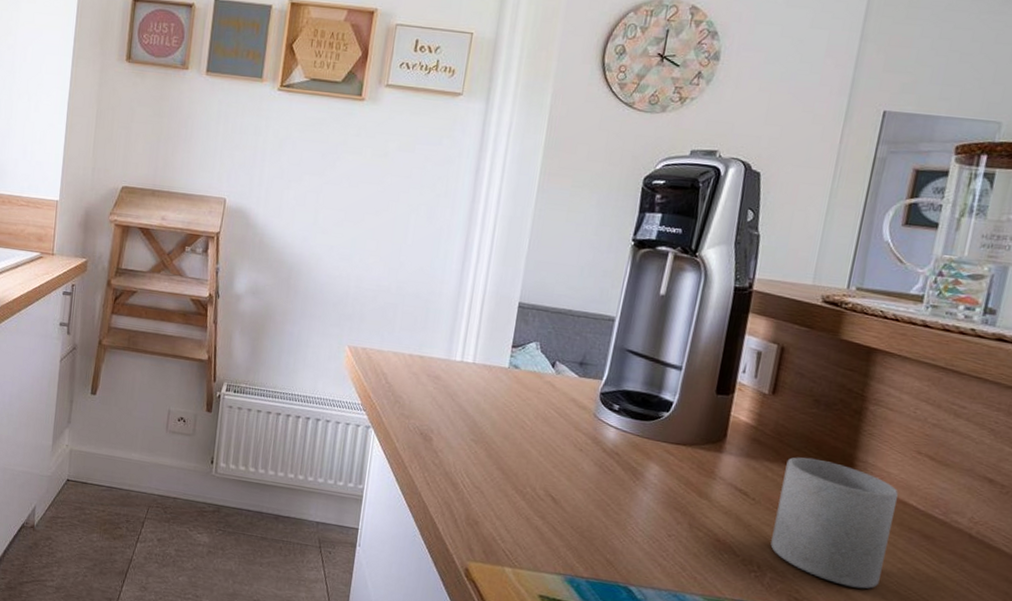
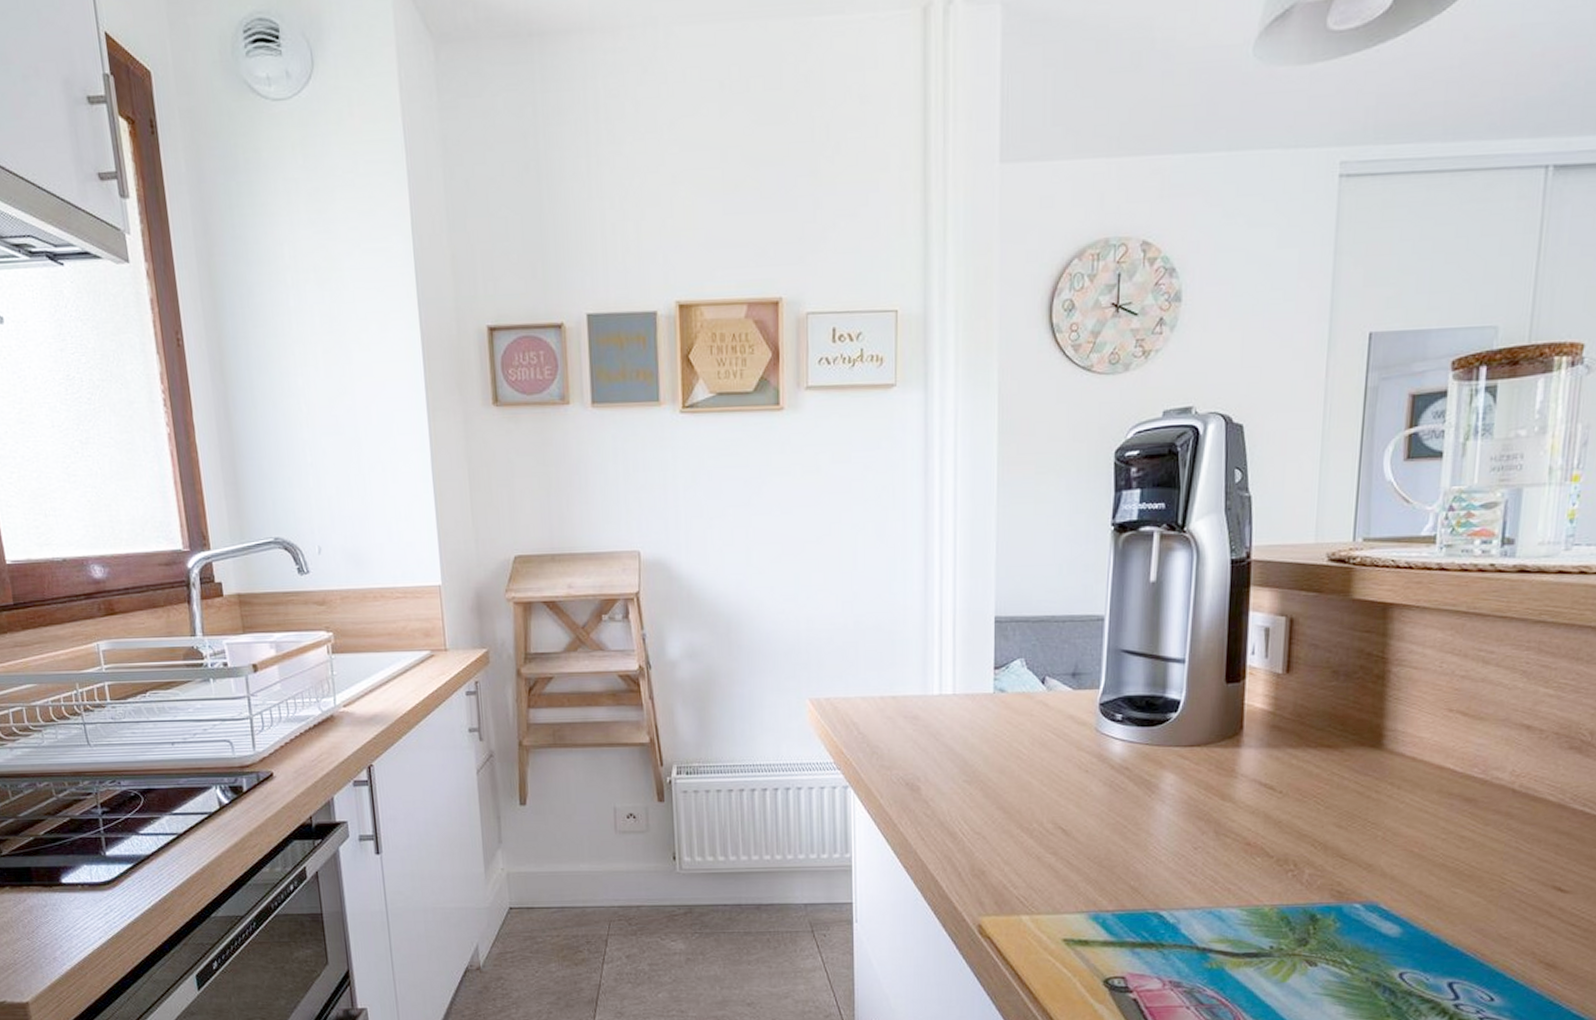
mug: present [771,457,898,589] -> none [1305,736,1433,869]

